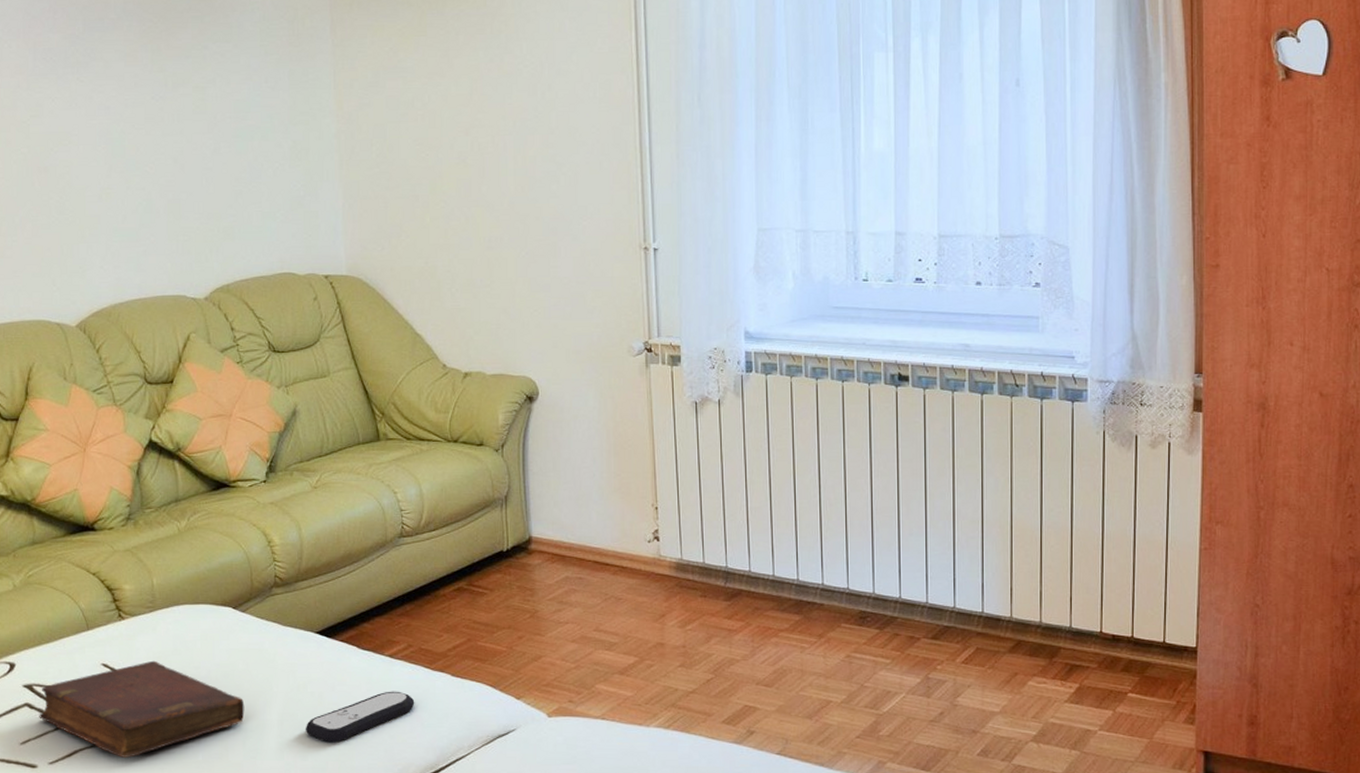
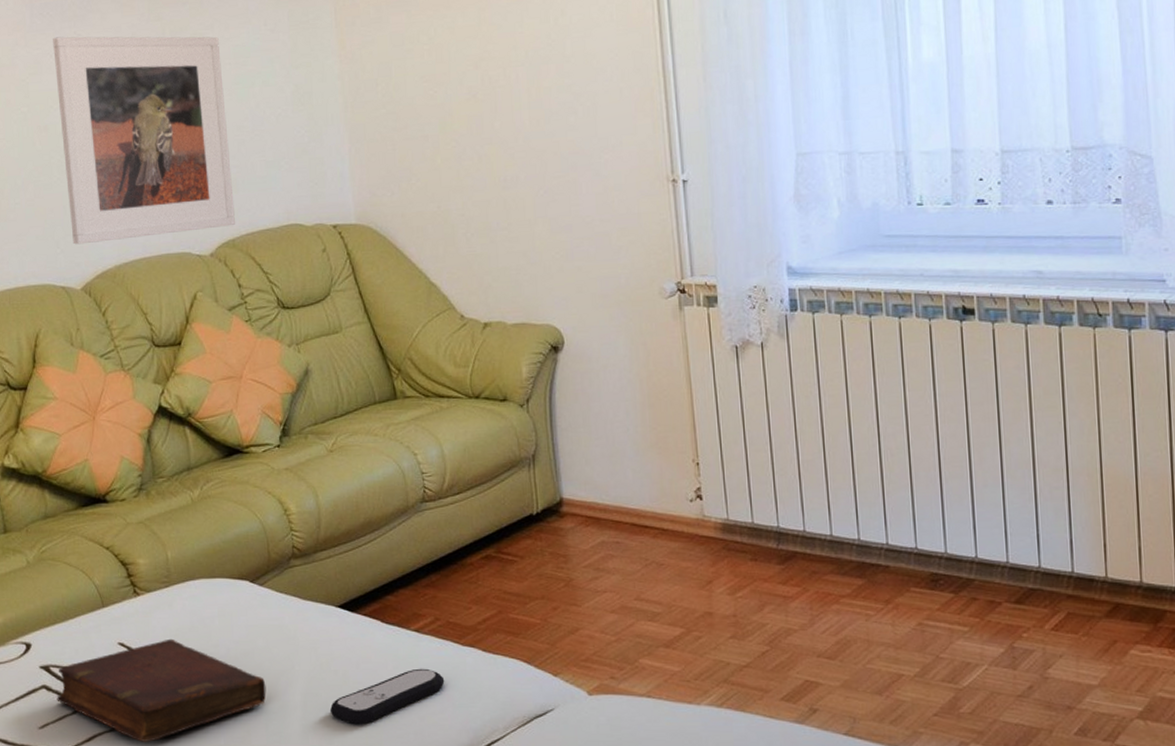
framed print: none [55,82,230,283] -> present [53,36,235,245]

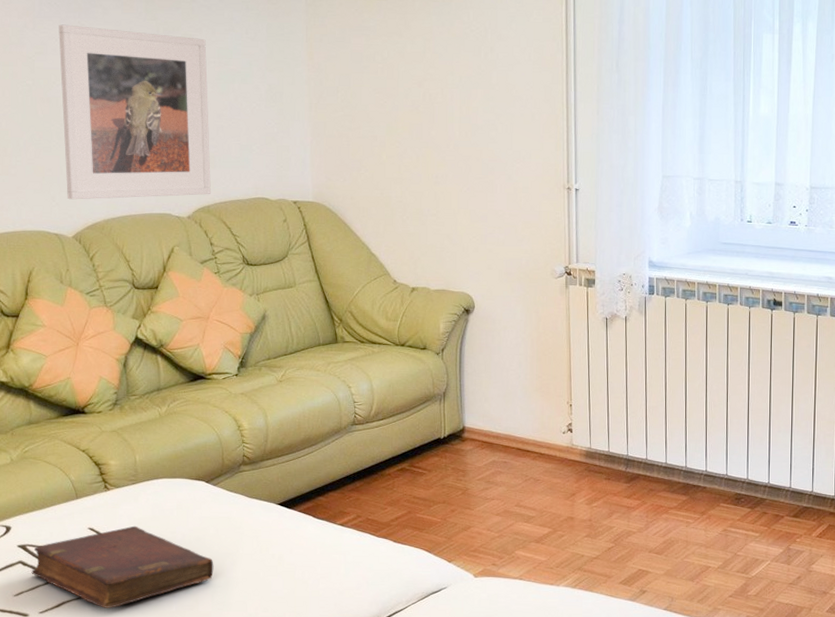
remote control: present [329,668,445,725] -> none [266,554,362,597]

